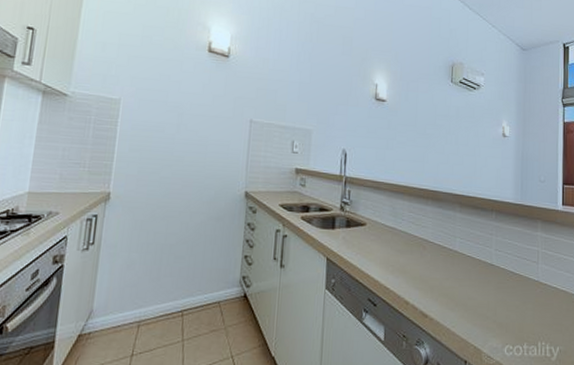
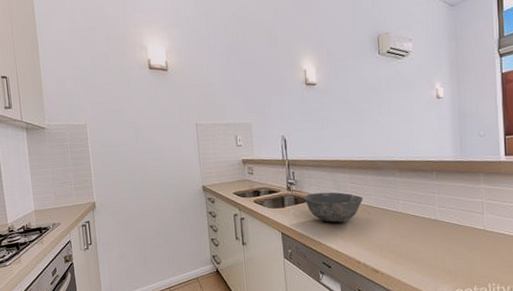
bowl: none [357,217,420,254] -> present [304,192,363,223]

